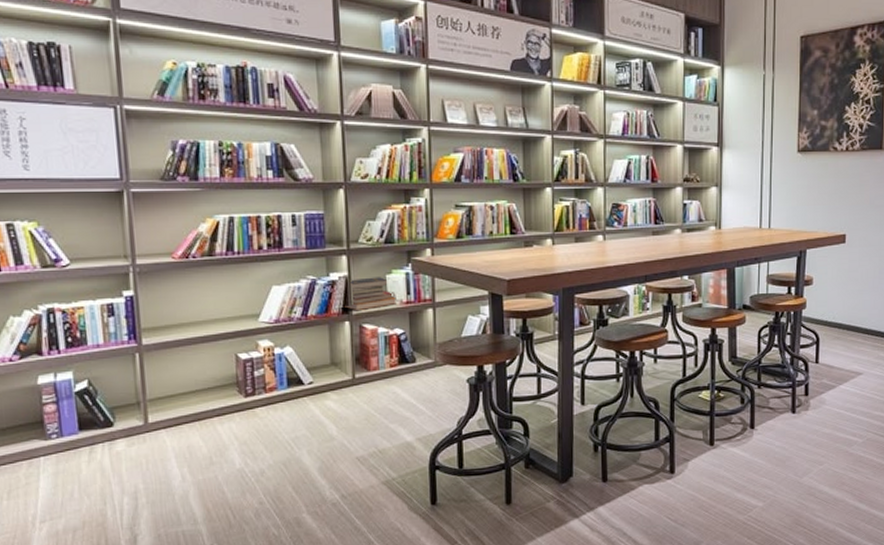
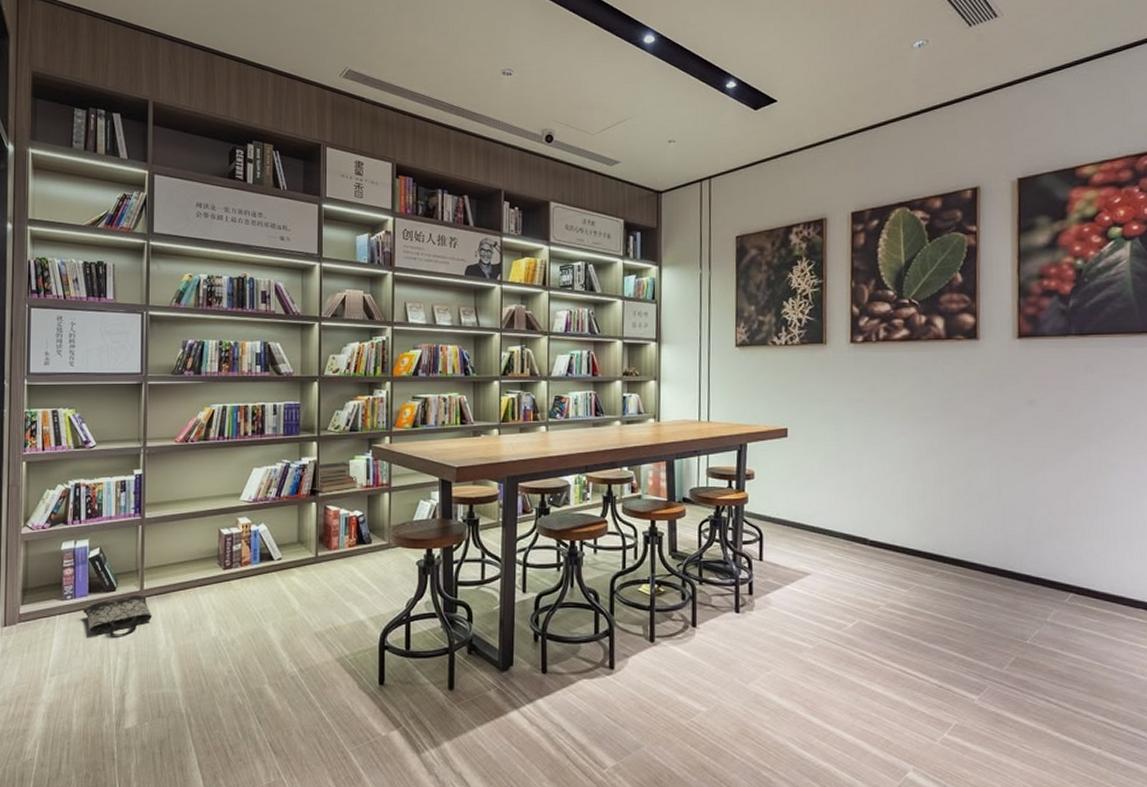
tote bag: none [74,429,163,475] -> present [83,594,153,636]

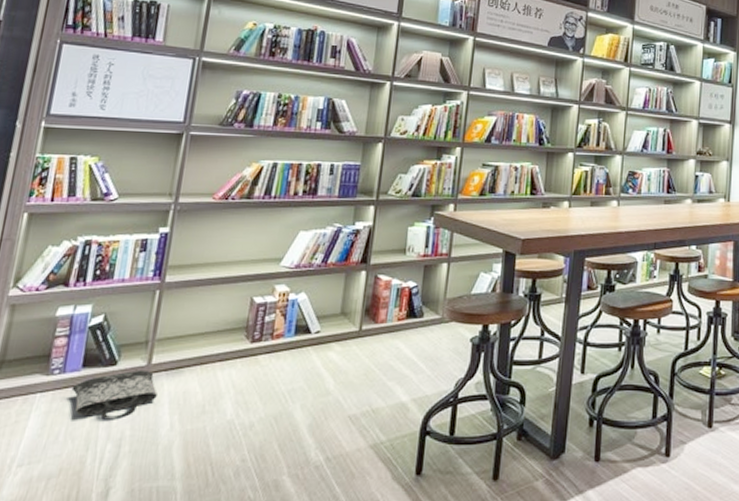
books: present [311,462,357,493] -> none [362,228,414,262]

